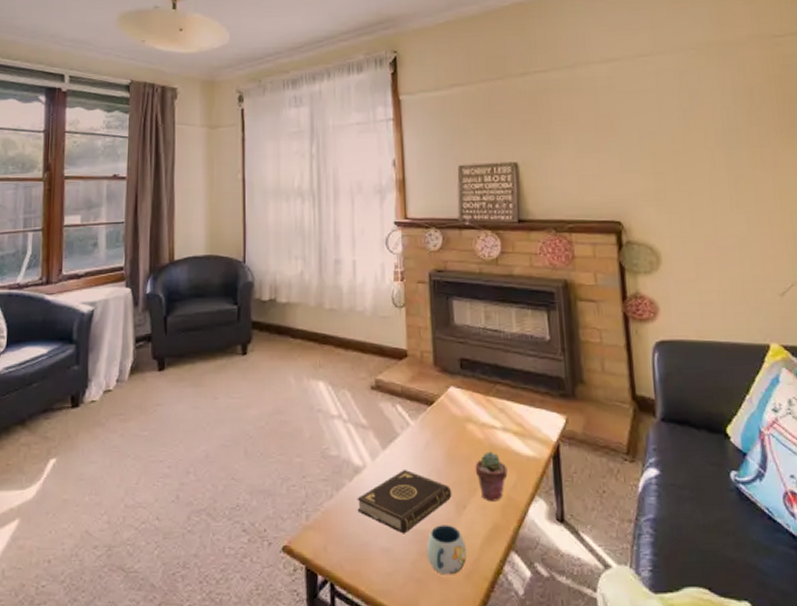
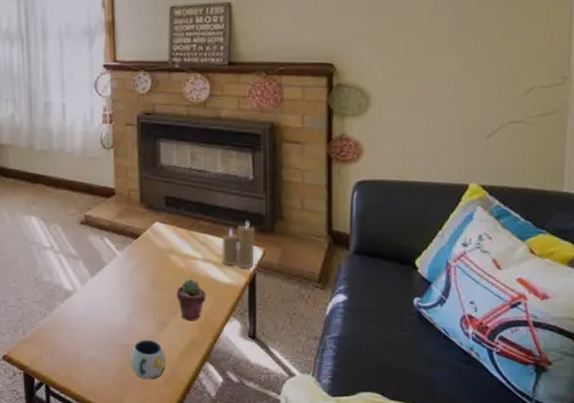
book: present [357,470,452,534] -> none [68,294,154,347]
candle: none [521,384,557,439] -> present [221,220,255,269]

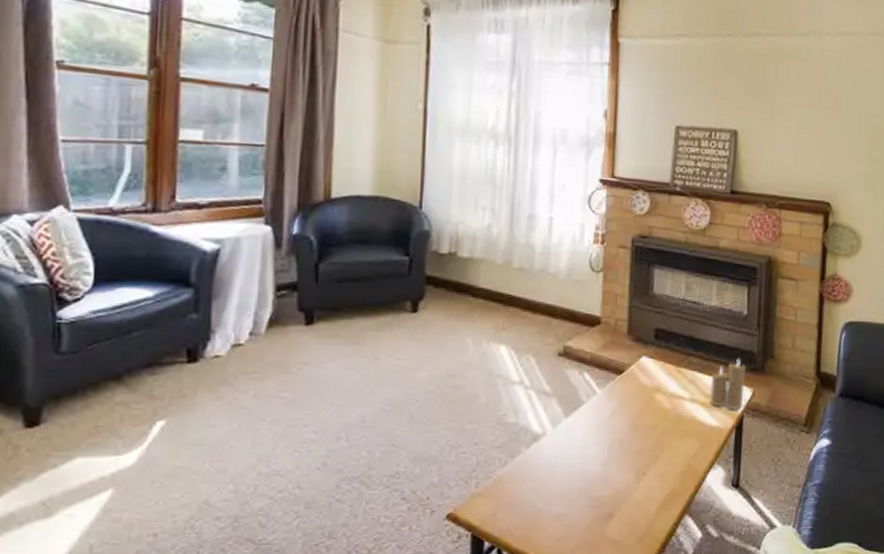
mug: present [130,340,167,380] -> none [601,491,643,538]
potted succulent: present [176,279,206,321] -> none [659,421,691,469]

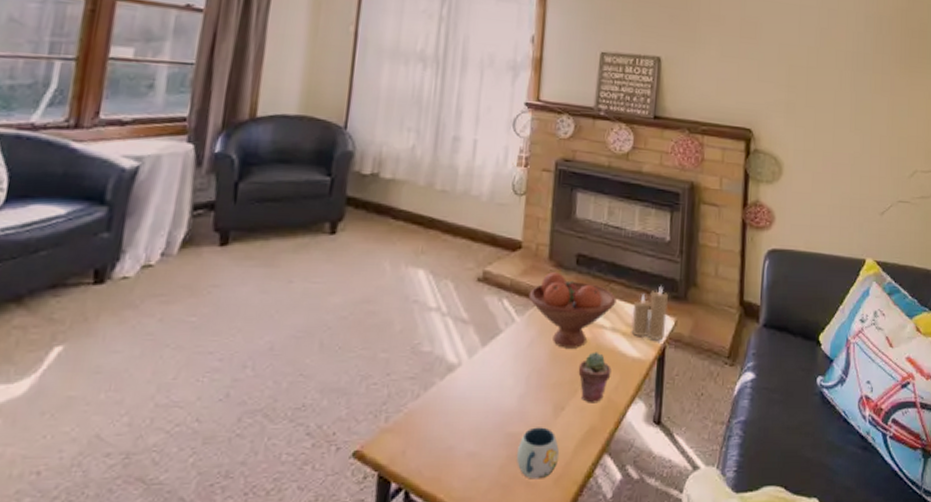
mug: none [601,491,643,538] -> present [516,427,560,480]
fruit bowl: none [608,346,695,418] -> present [528,272,617,348]
potted succulent: none [659,421,691,469] -> present [578,352,611,403]

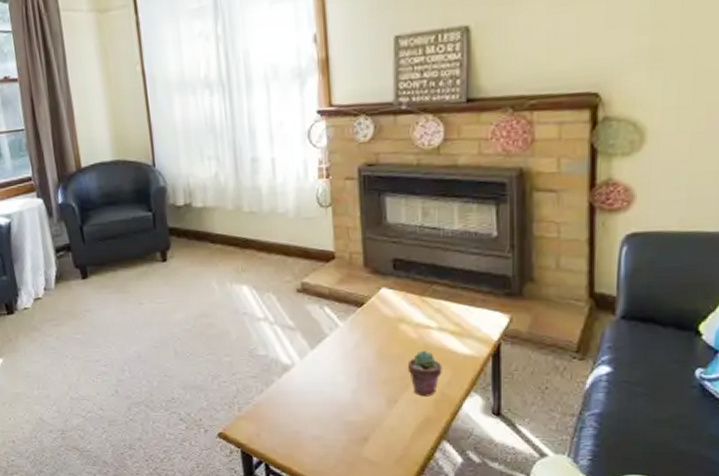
mug: present [516,427,560,480] -> none [356,417,398,459]
fruit bowl: present [528,272,617,348] -> none [348,278,441,348]
candle: present [631,285,668,341] -> none [460,283,500,338]

